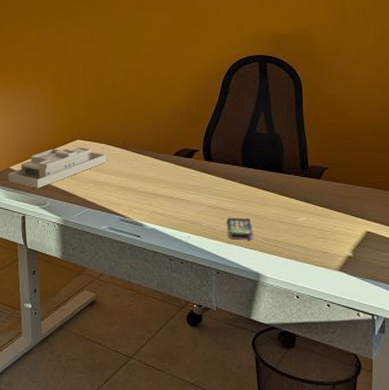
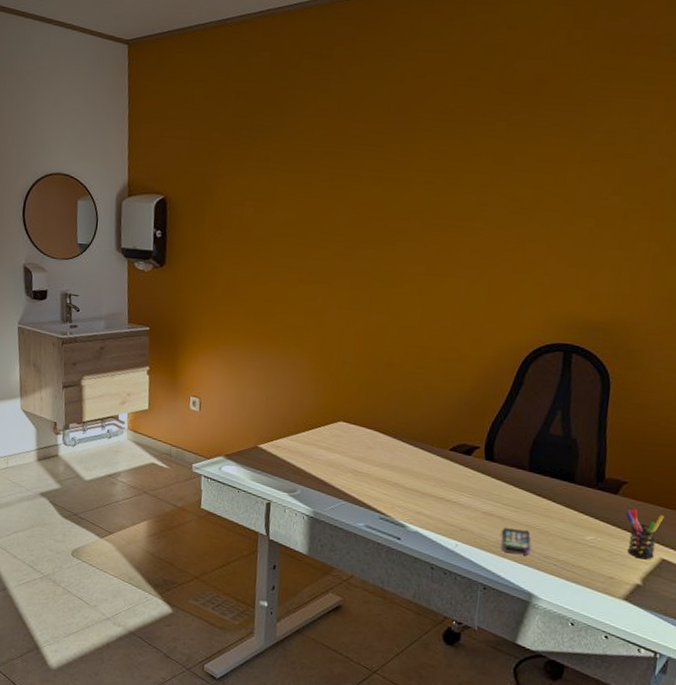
desk organizer: present [8,147,107,188] -> none [255,429,372,473]
pen holder: none [330,189,363,234] -> present [625,508,664,560]

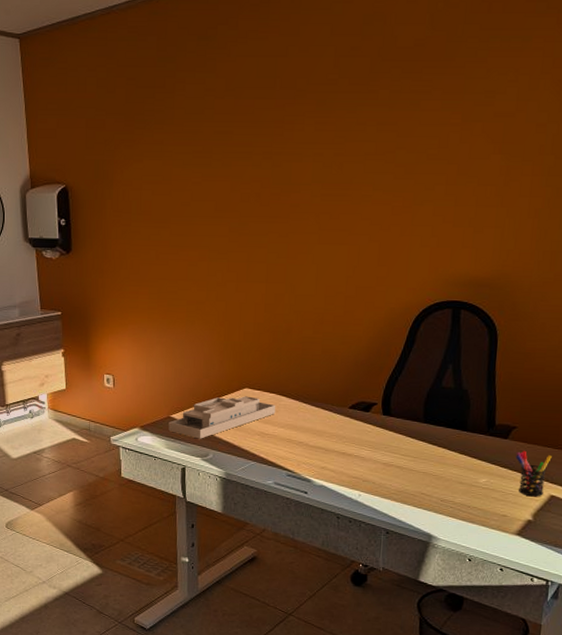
desk organizer: none [255,429,372,473] -> present [168,396,276,439]
smartphone: present [501,527,532,556] -> none [401,475,429,501]

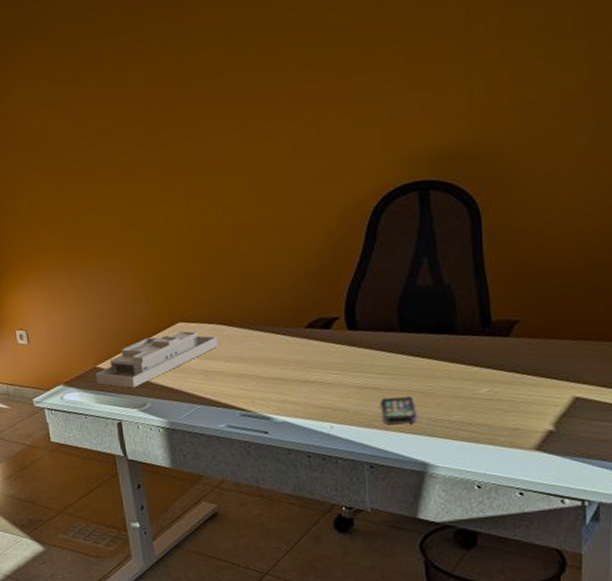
smartphone: none [401,475,429,501] -> present [380,397,417,424]
pen holder: present [515,450,552,497] -> none [523,347,570,402]

